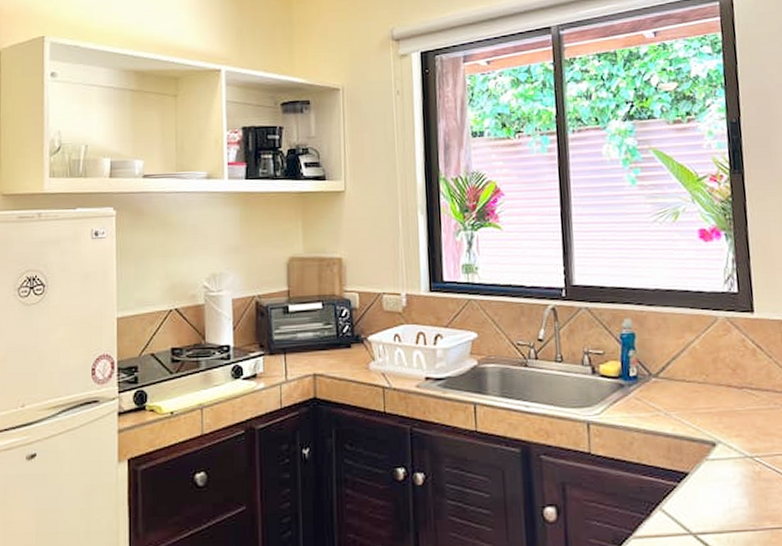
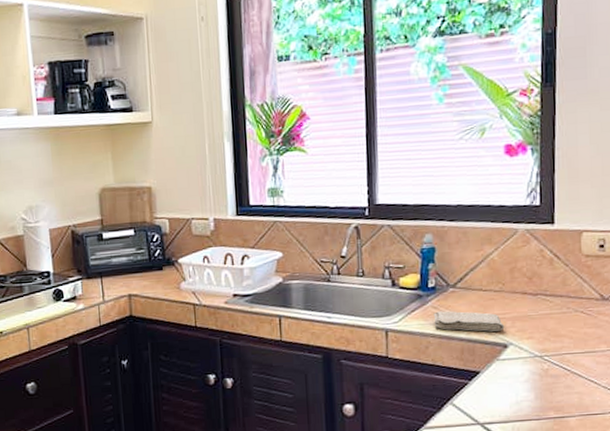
washcloth: none [636,403,712,427] -> present [433,311,505,332]

